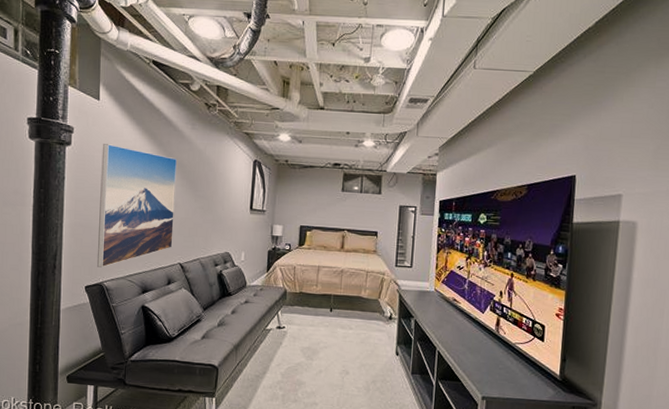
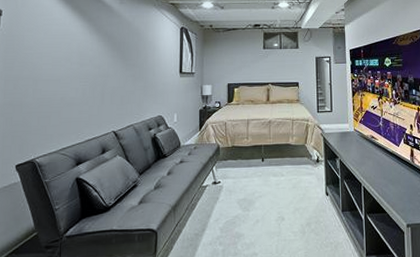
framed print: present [97,144,177,268] -> none [29,23,107,144]

